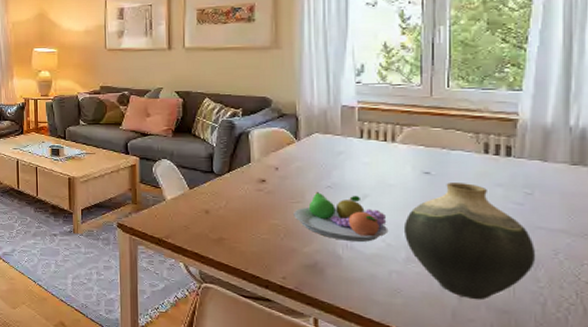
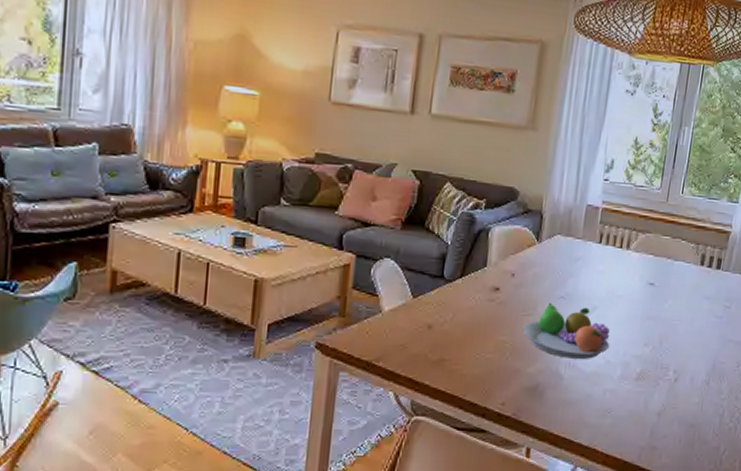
vase: present [403,183,536,300] -> none [622,295,724,416]

